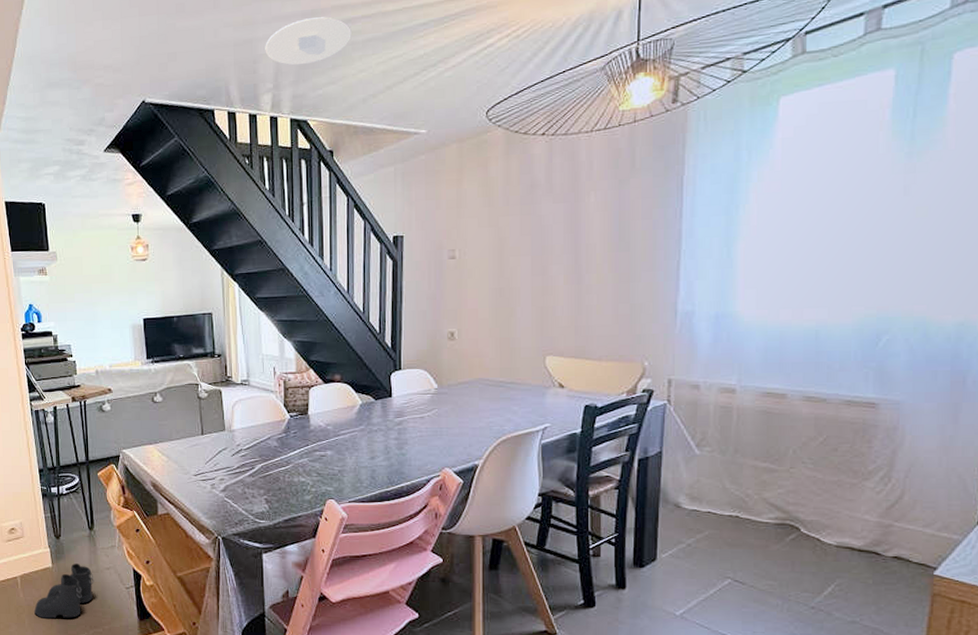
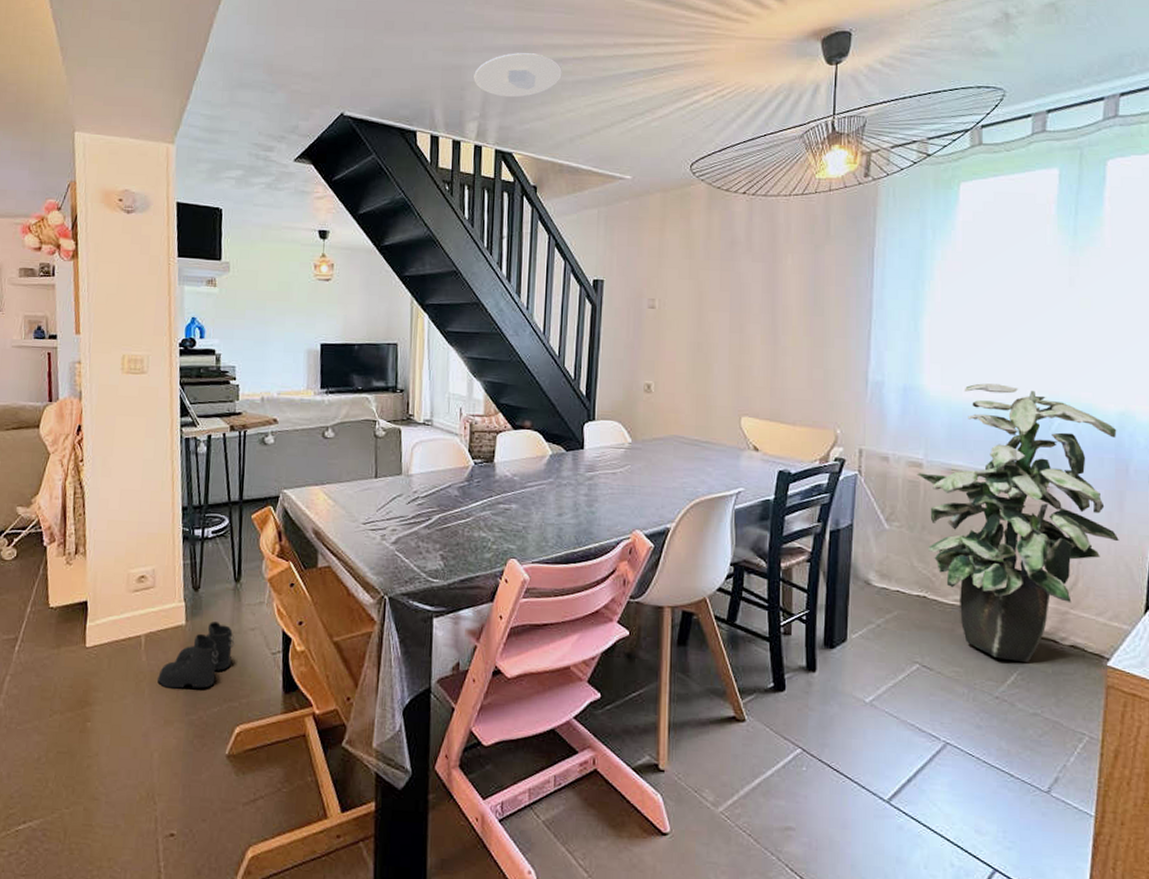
indoor plant: none [729,304,954,574] -> present [916,383,1119,662]

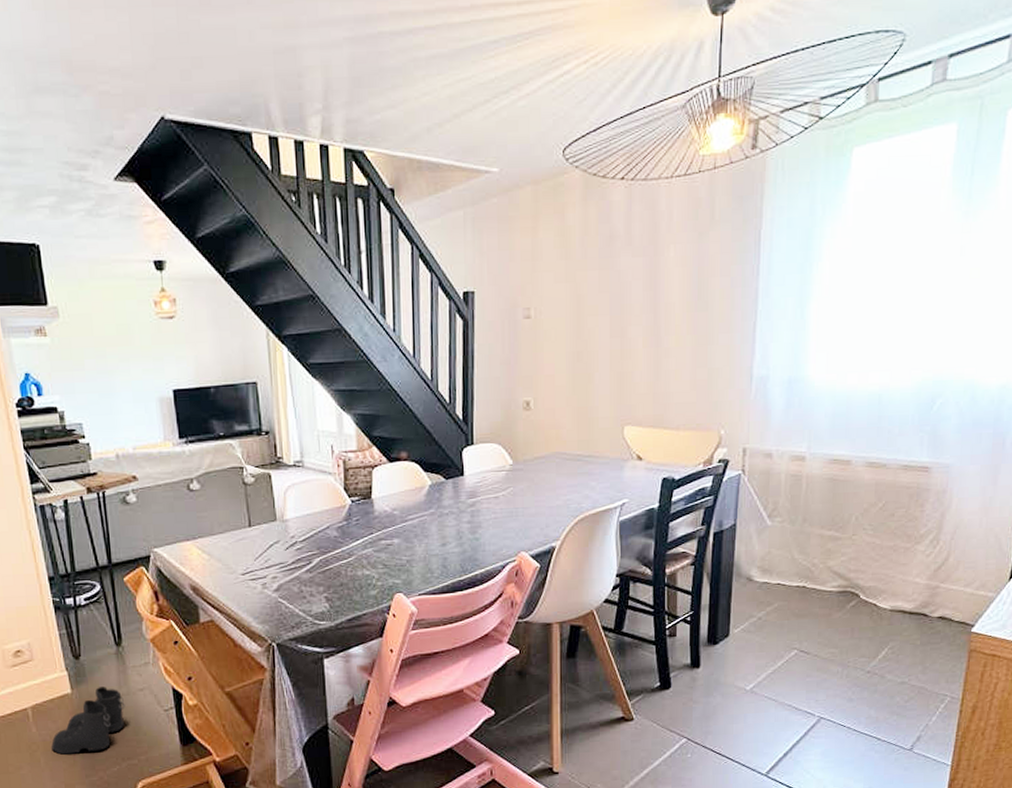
recessed light: present [474,53,562,98] -> none [311,24,413,83]
indoor plant: present [916,383,1119,662] -> none [799,367,997,637]

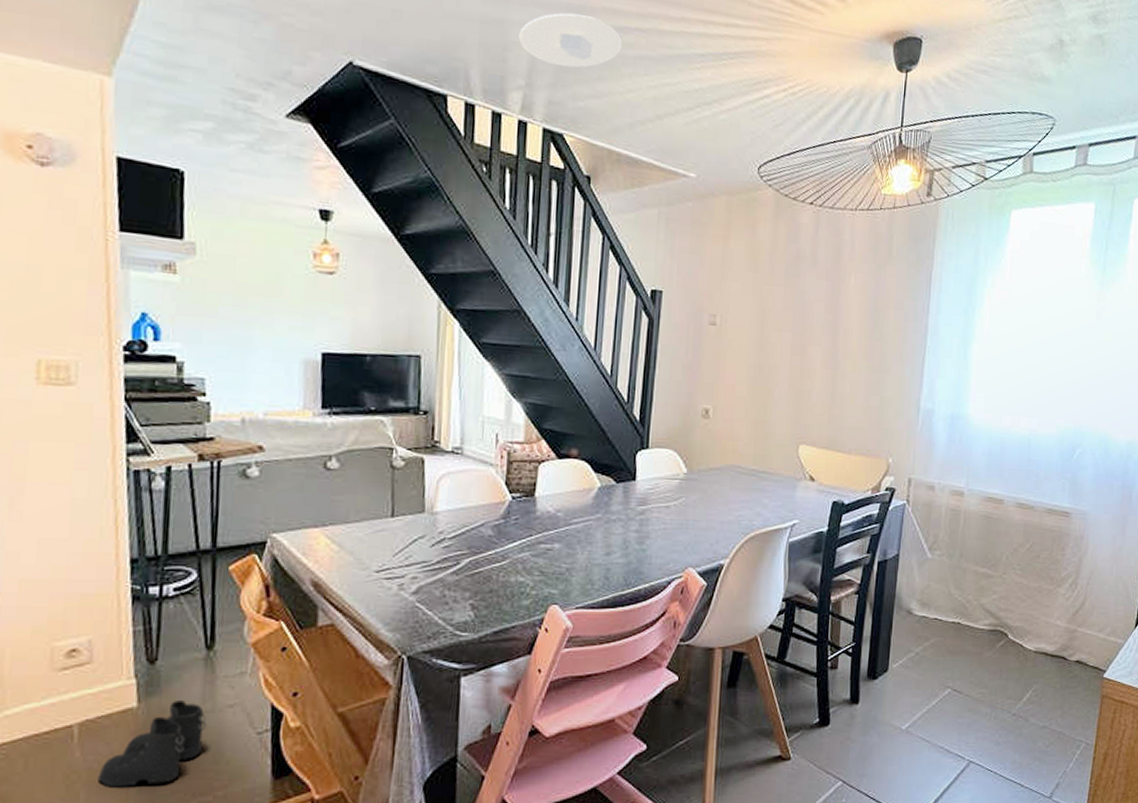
recessed light: none [311,24,413,83] -> present [519,13,623,68]

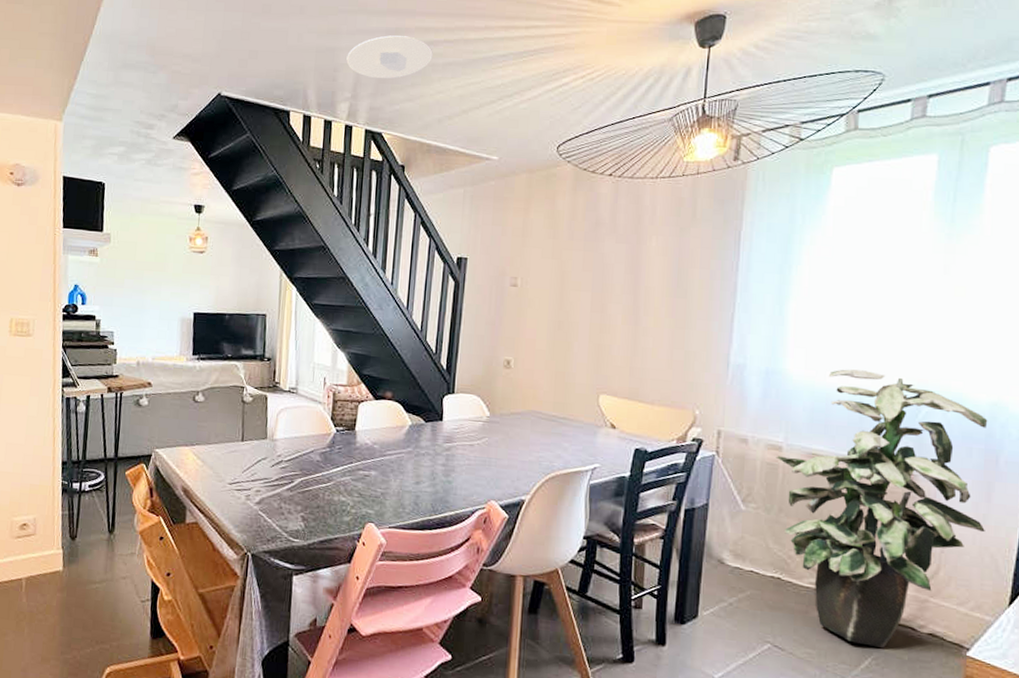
boots: present [98,700,207,788] -> none [36,569,108,631]
indoor plant: none [958,413,1125,679] -> present [775,369,988,648]

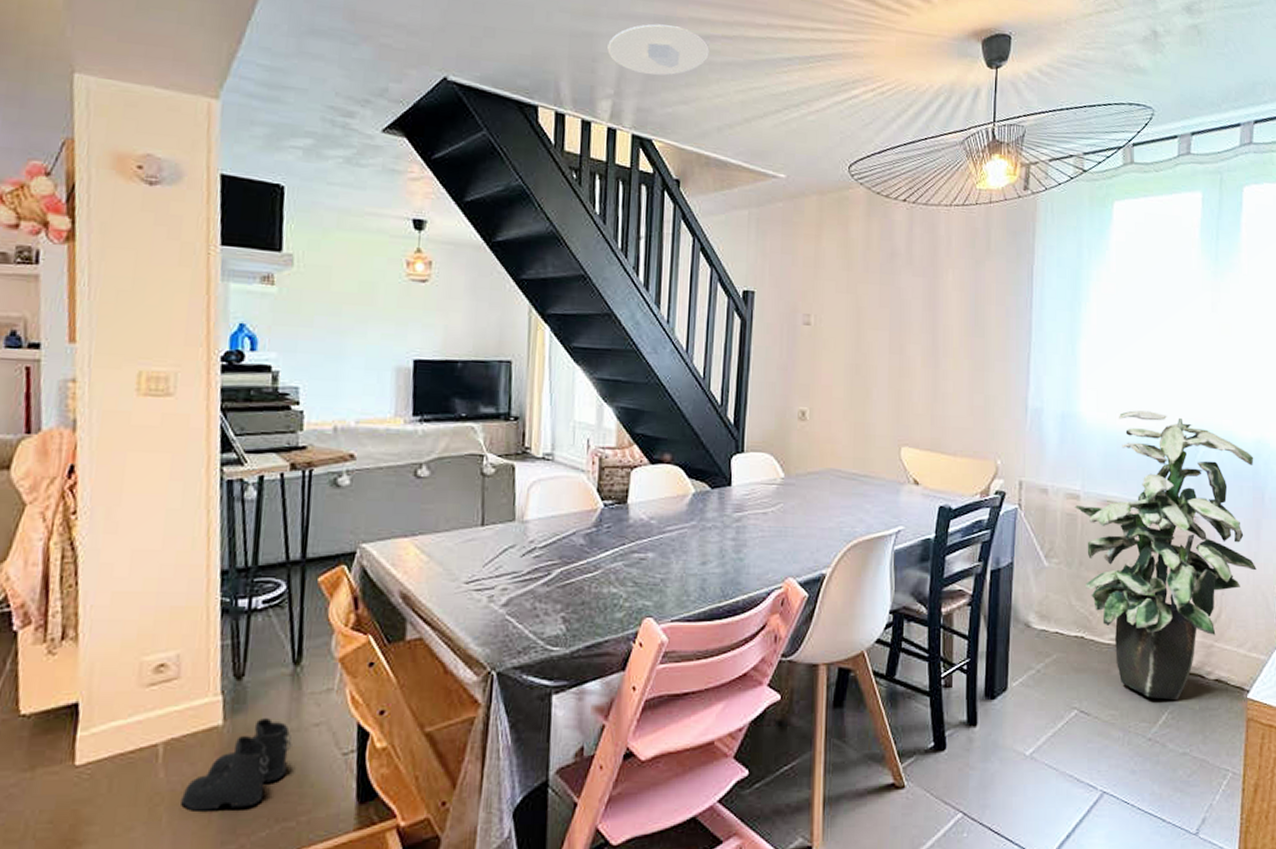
boots: none [36,569,108,631] -> present [181,718,292,811]

